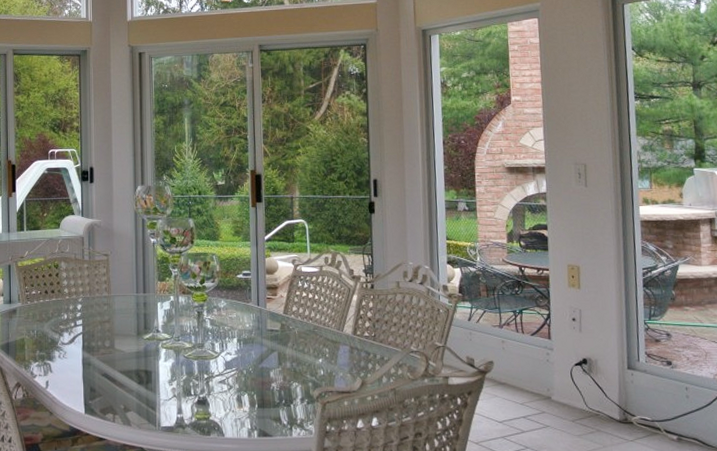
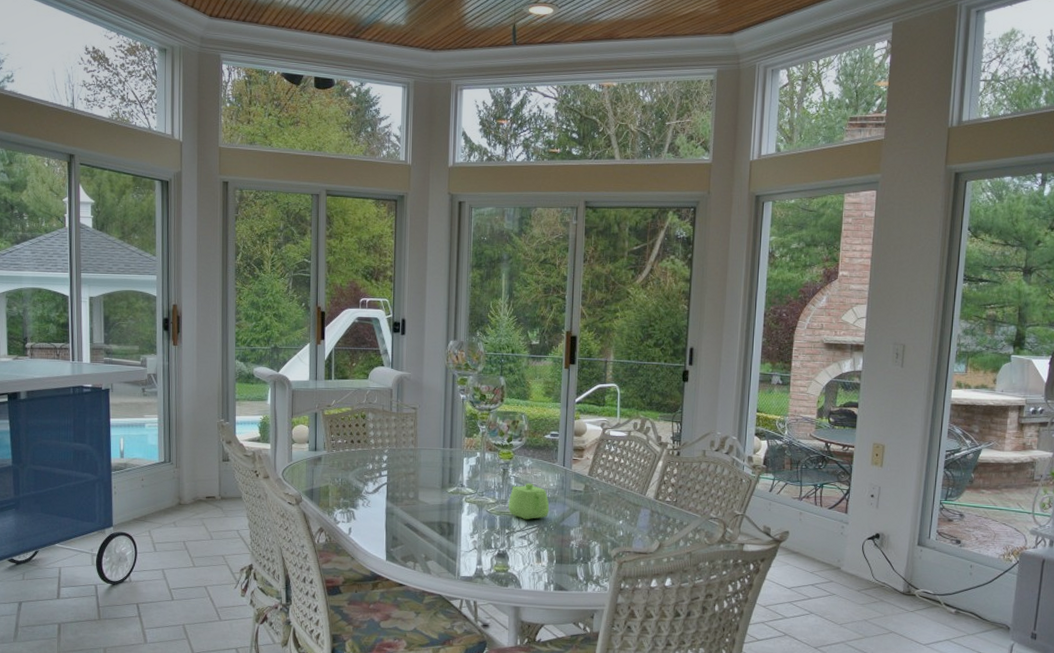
teapot: none [205,325,247,364] -> present [508,483,550,520]

